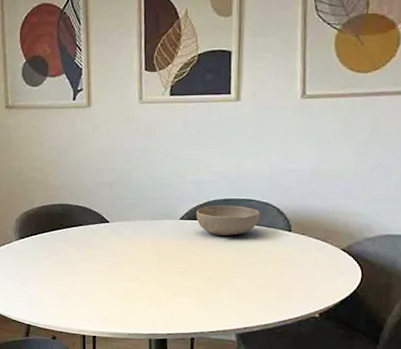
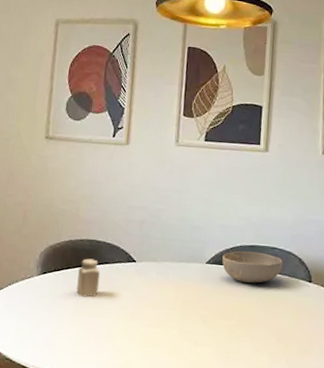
salt shaker: none [53,222,76,258] -> present [76,258,101,297]

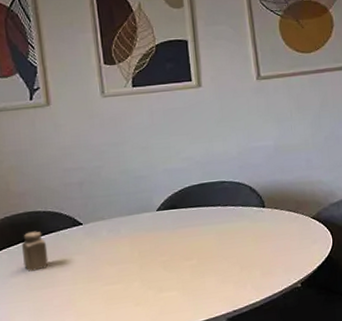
bowl: present [222,250,283,283] -> none [172,188,234,222]

